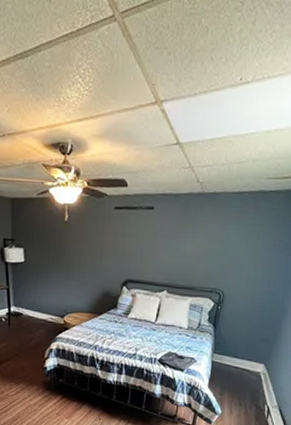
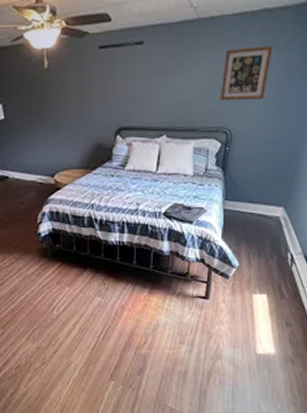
wall art: none [216,222,266,269] -> present [220,45,273,100]

